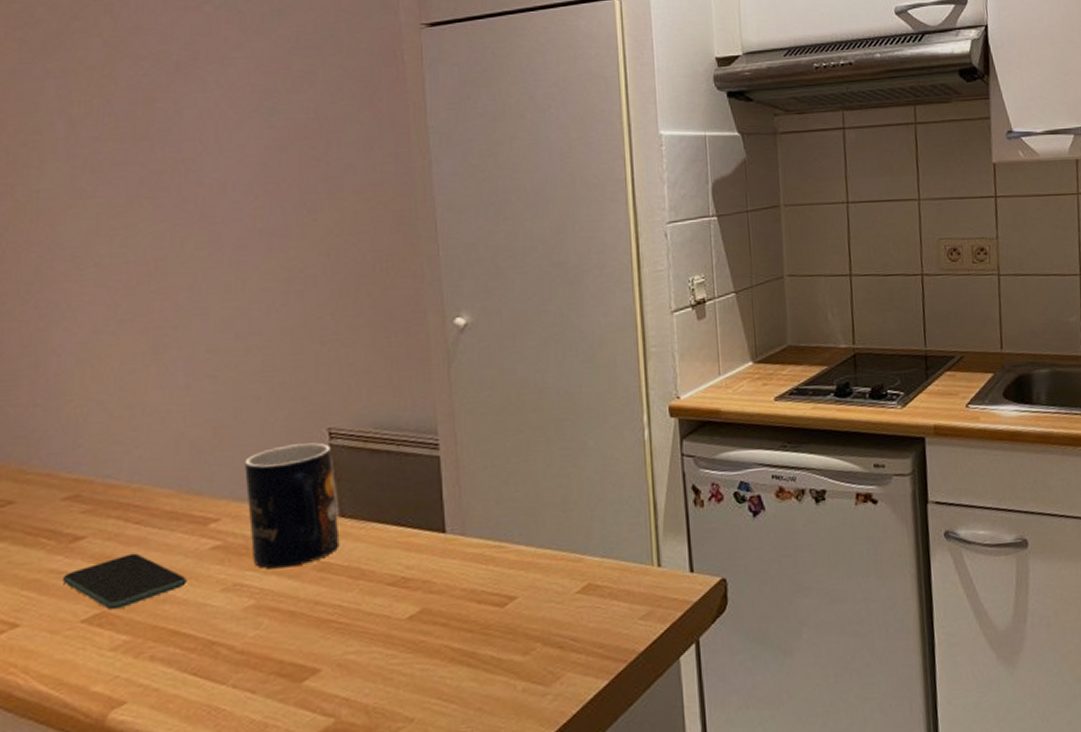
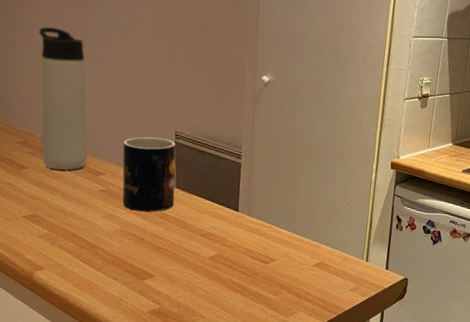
smartphone: present [62,553,187,610] -> none [14,183,84,215]
thermos bottle: none [87,306,187,531] -> present [38,26,88,171]

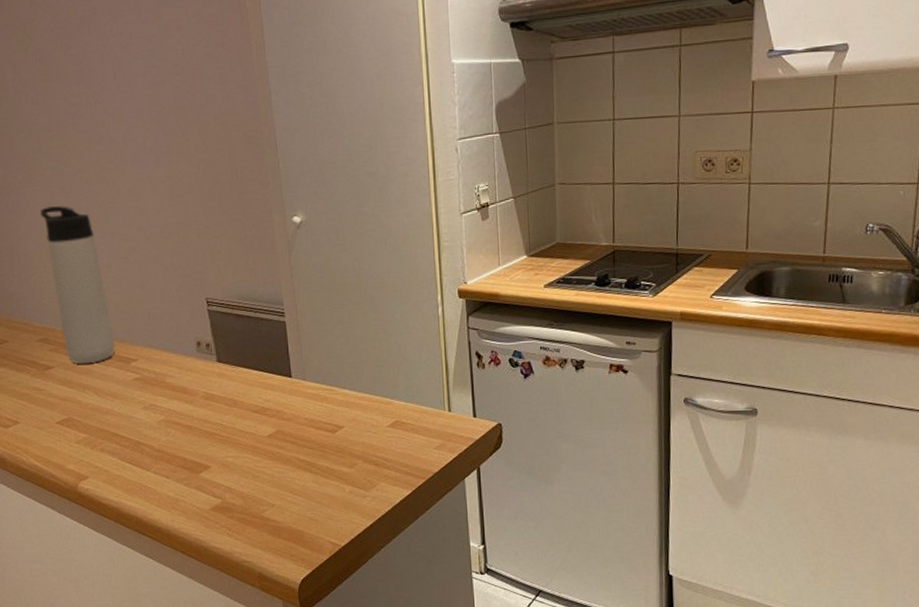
mug: present [122,137,176,212] -> none [151,308,219,396]

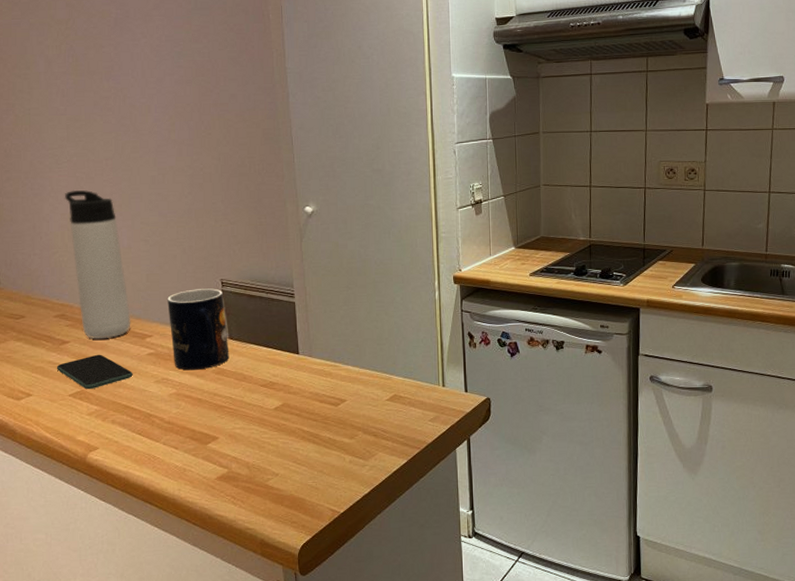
smartphone: none [42,380,120,417] -> present [56,354,133,390]
mug: none [151,308,219,396] -> present [167,288,230,370]

